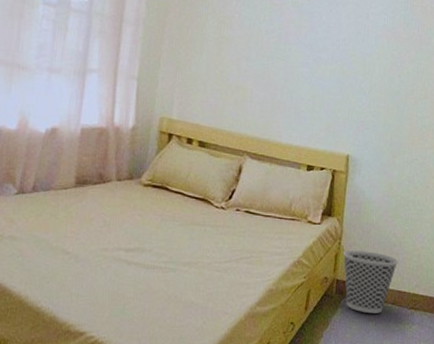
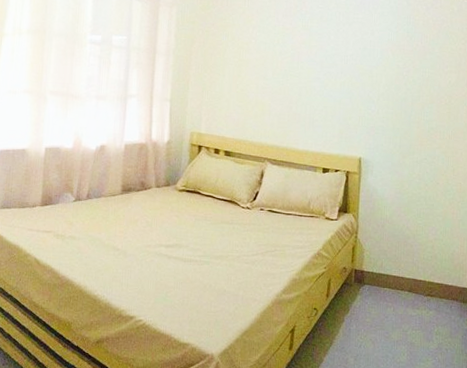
wastebasket: present [343,250,399,314] -> none [360,242,413,300]

